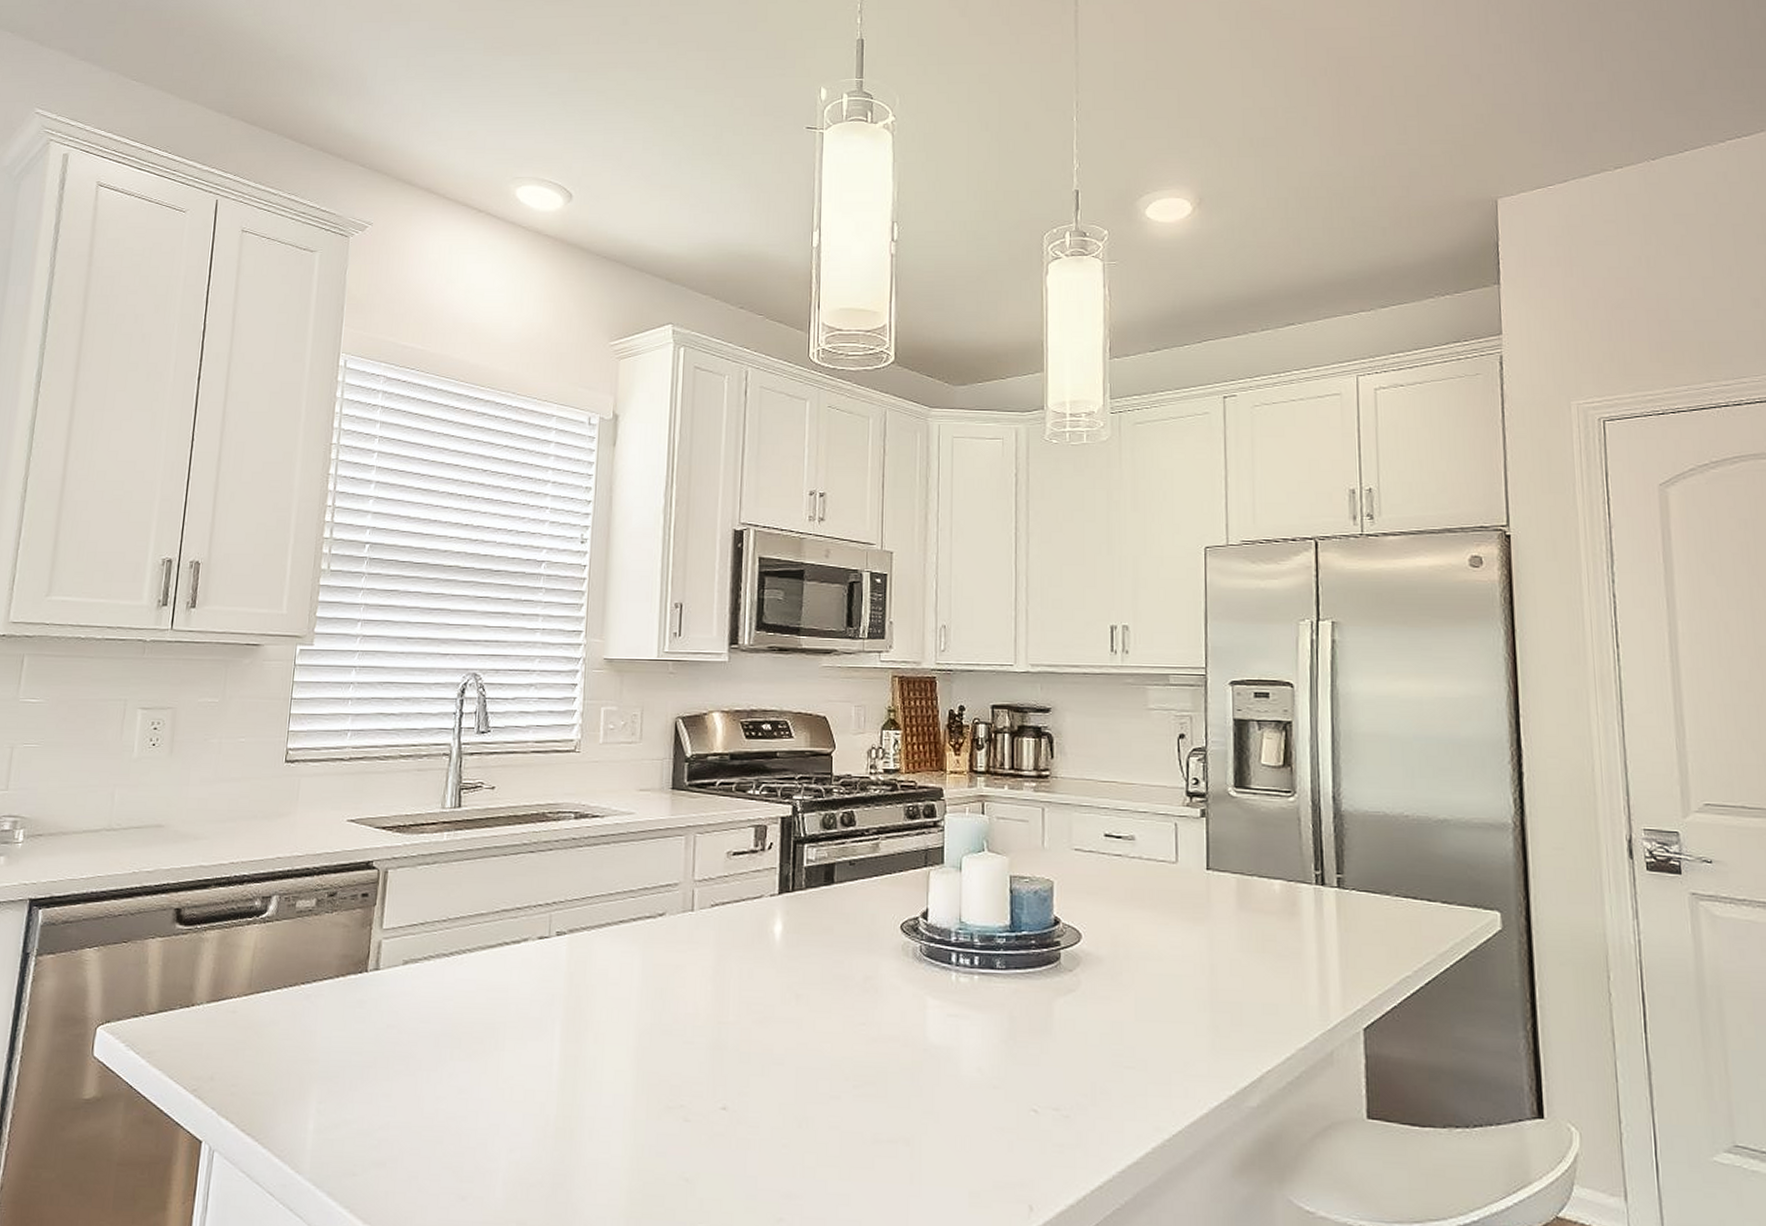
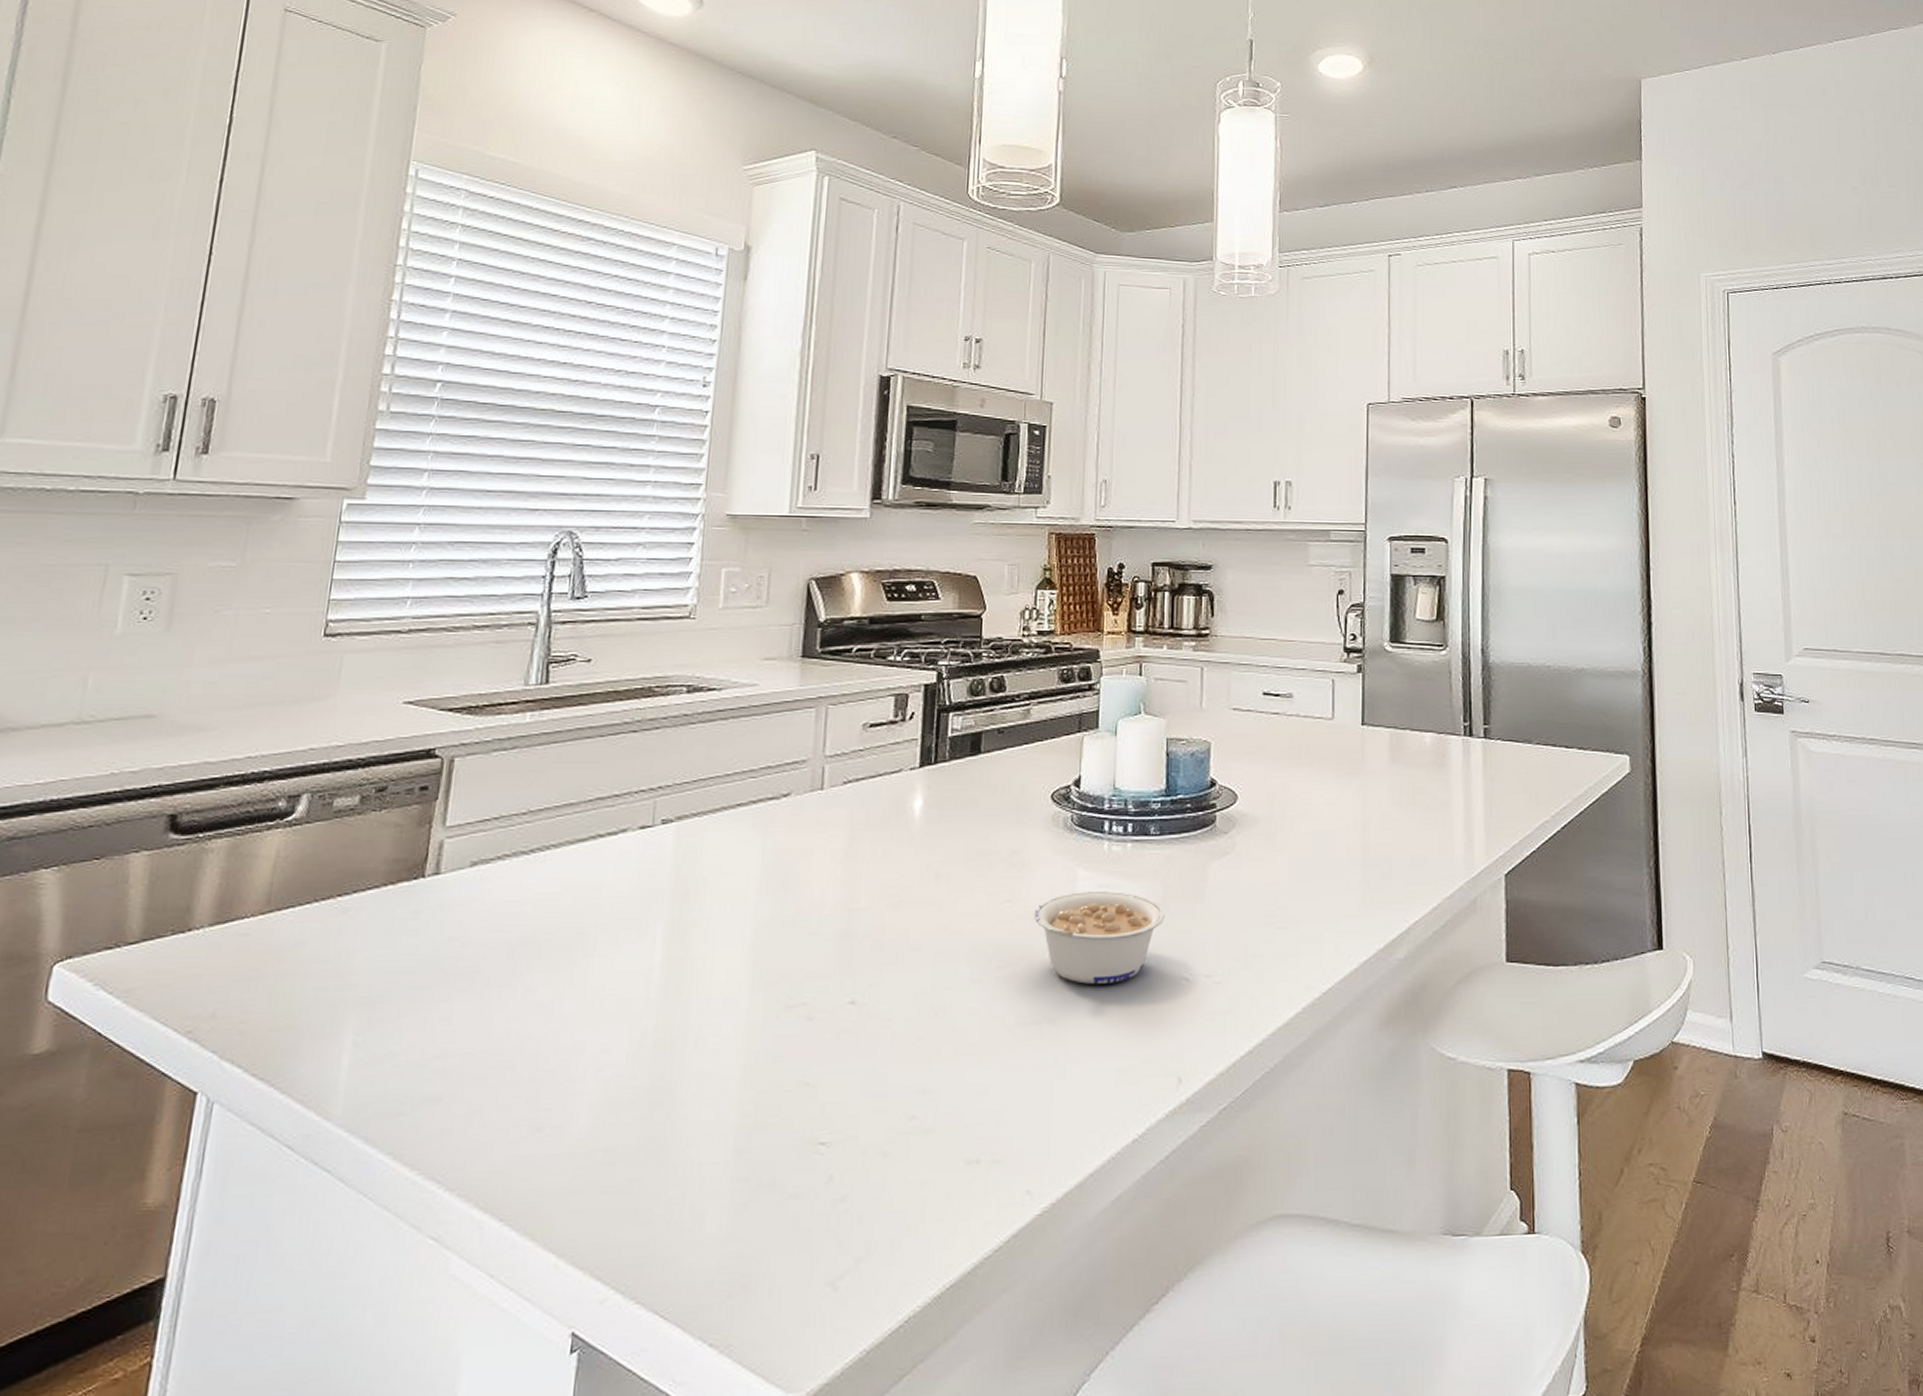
legume: none [887,1018,1012,1109] -> present [1034,890,1165,984]

